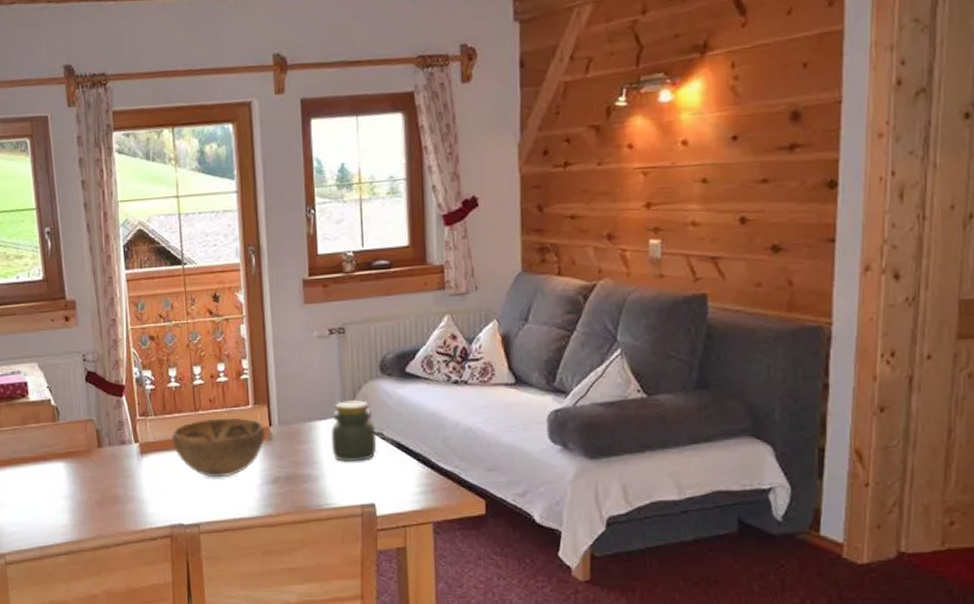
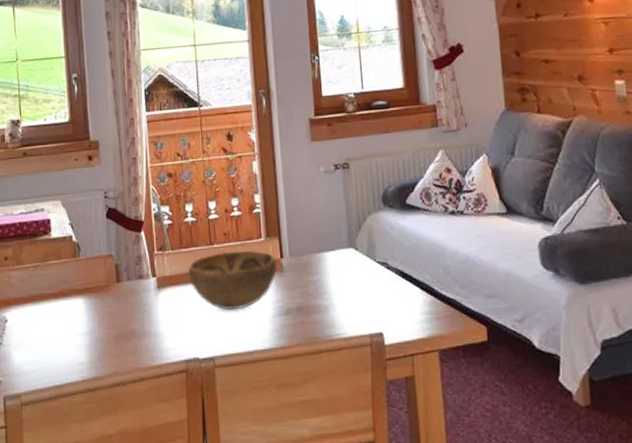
jar: present [331,400,377,461] -> none [339,231,383,291]

